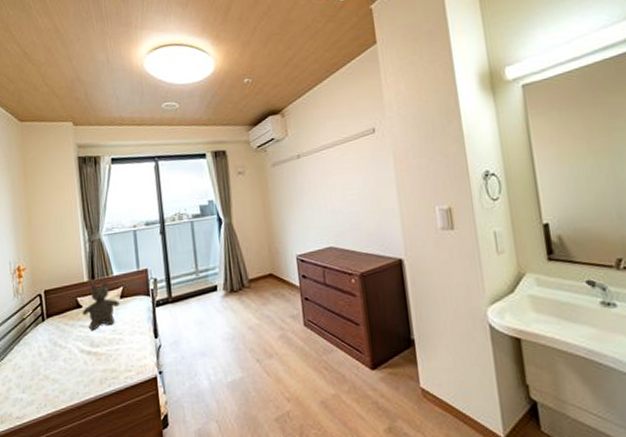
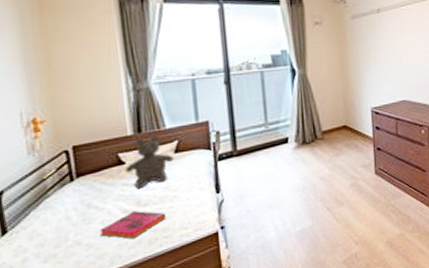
hardback book: none [62,351,114,378] -> present [99,211,167,239]

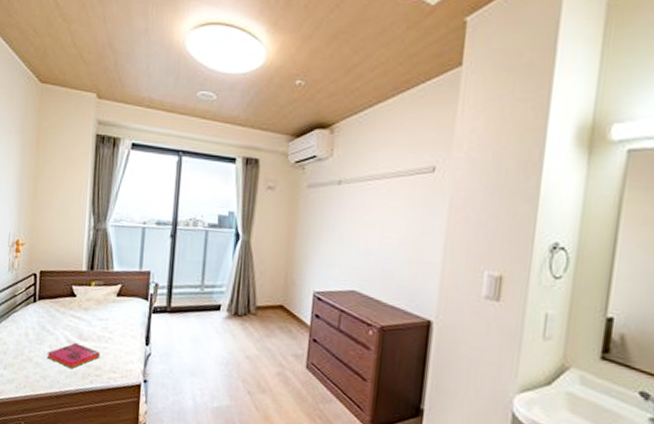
teddy bear: present [125,135,173,189] -> none [75,275,115,324]

